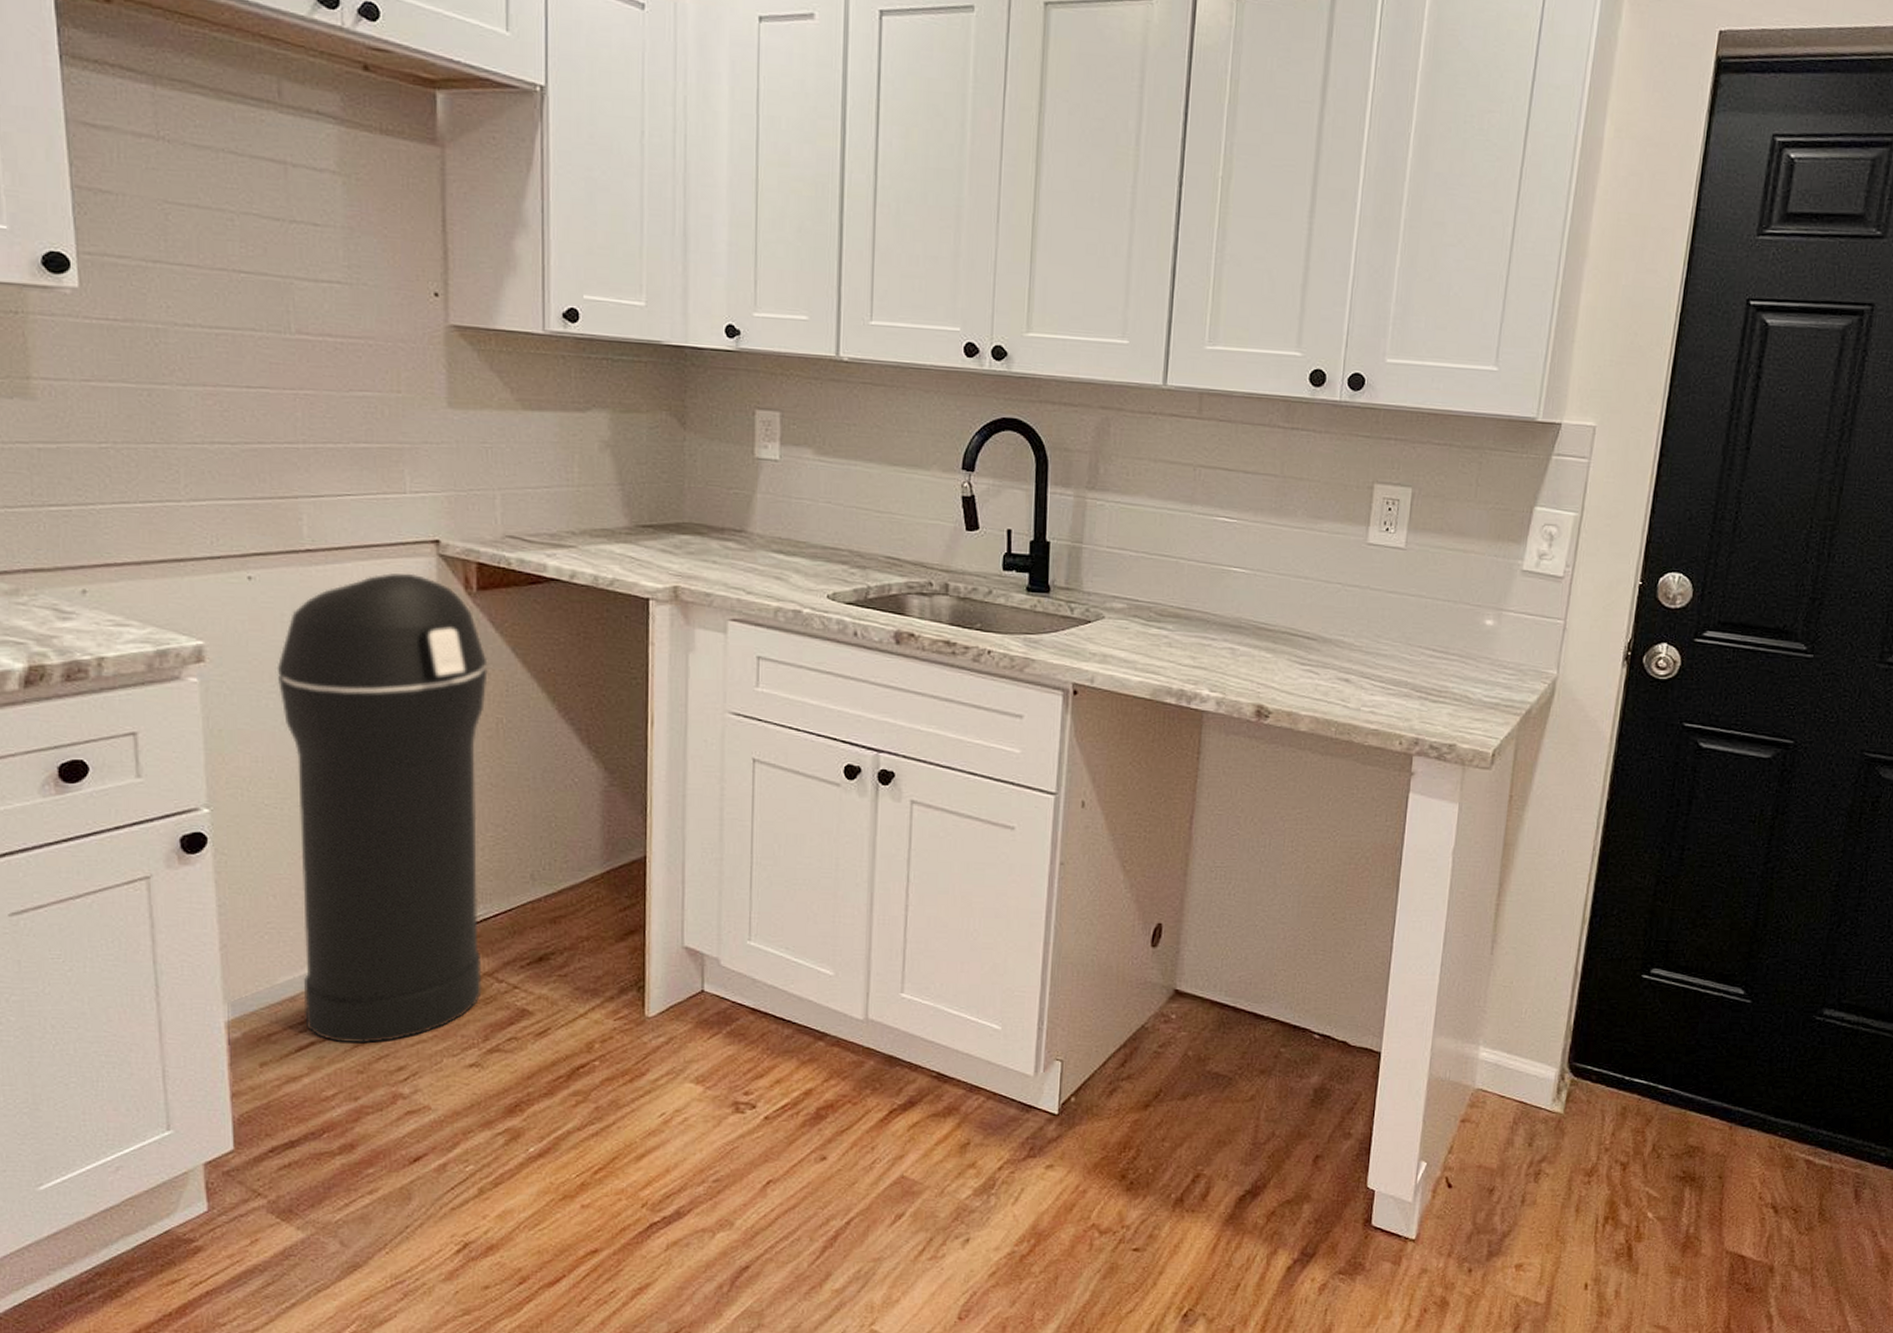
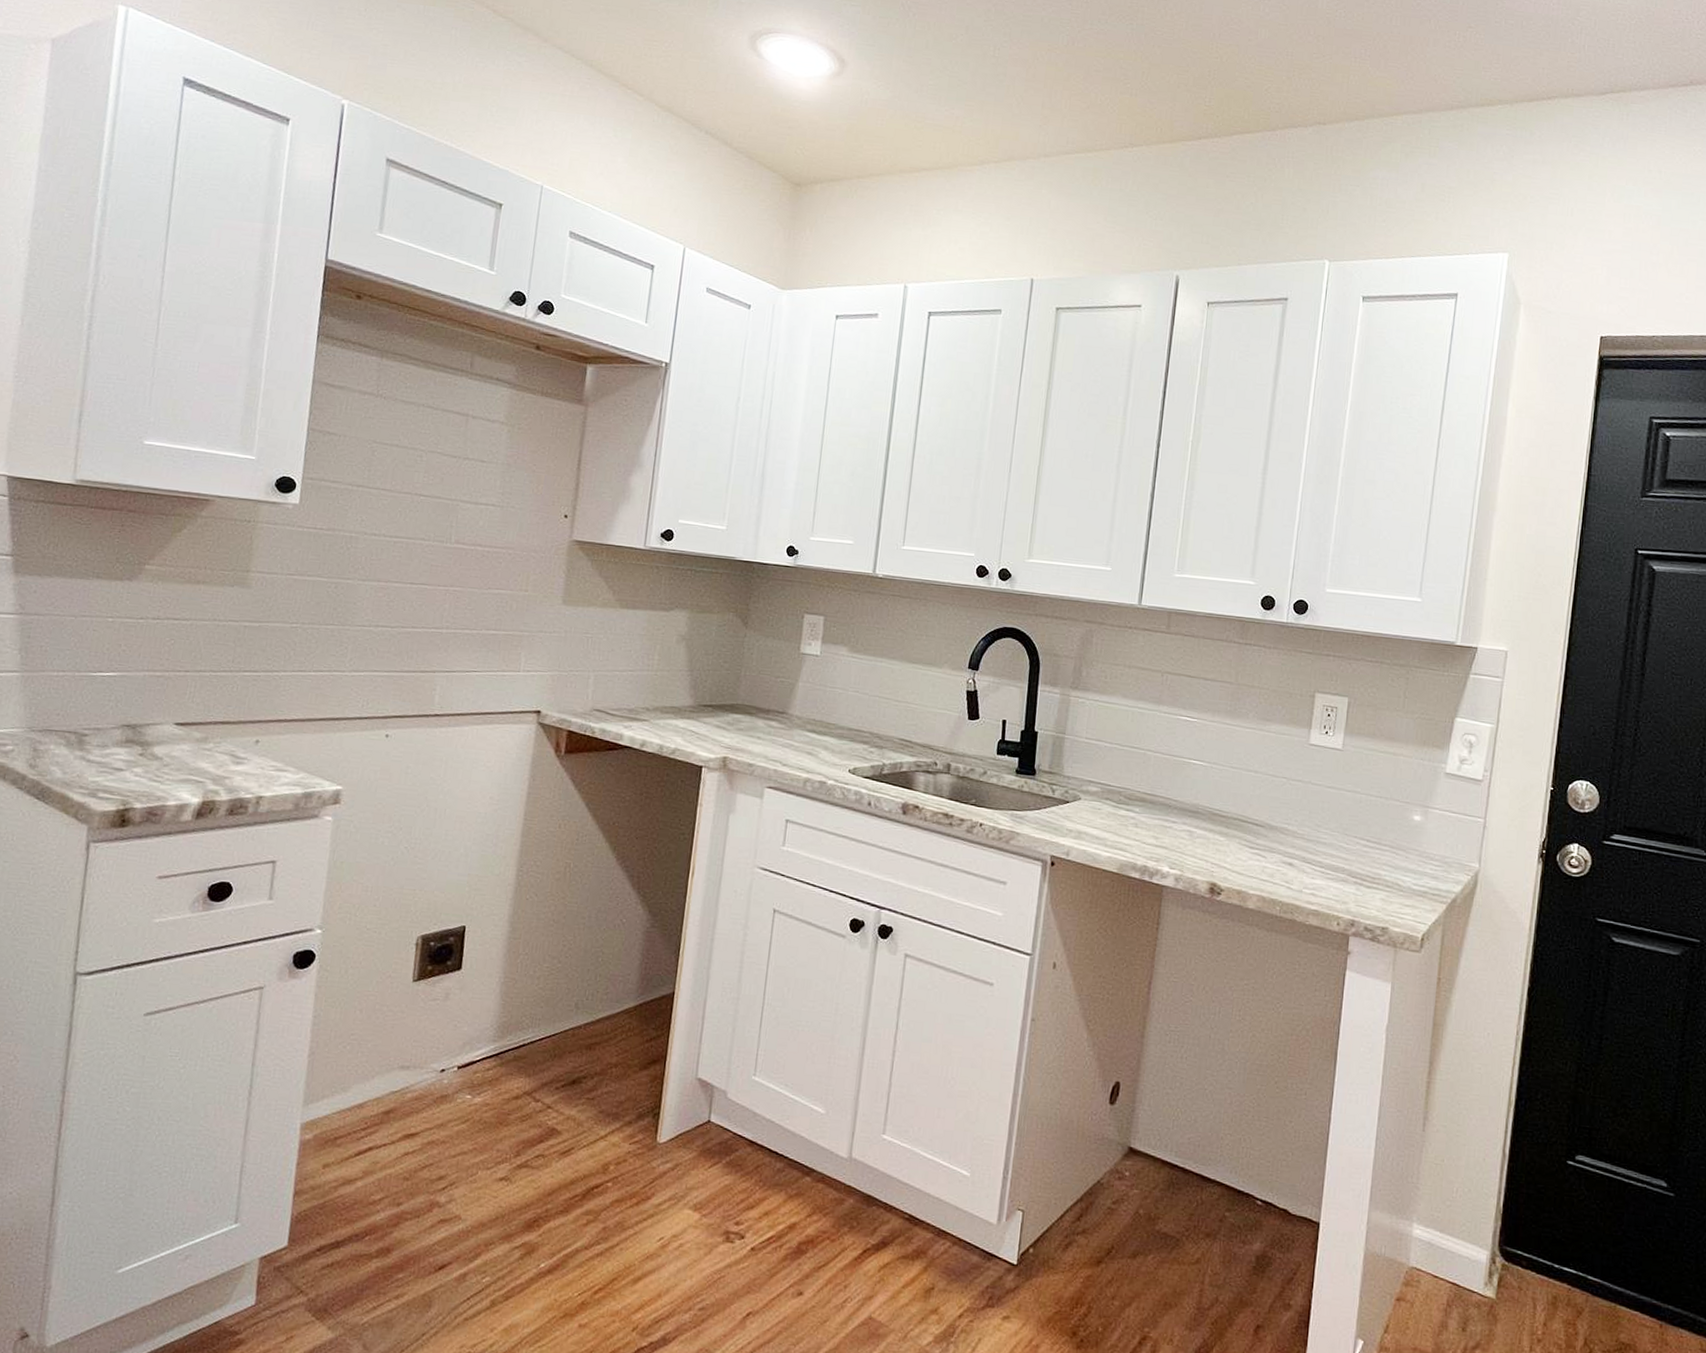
trash can: present [276,573,488,1044] -> none [367,737,566,1152]

